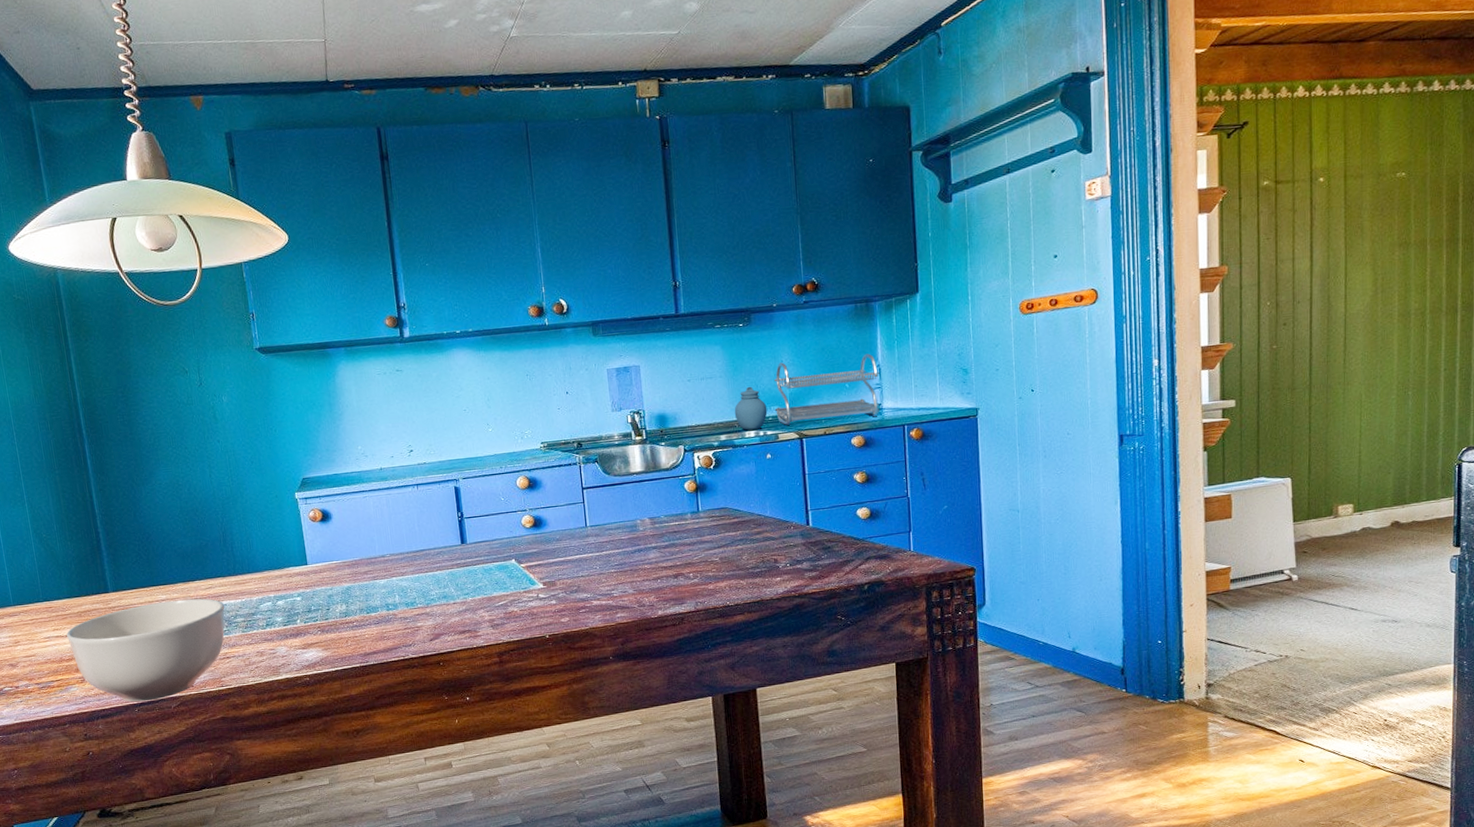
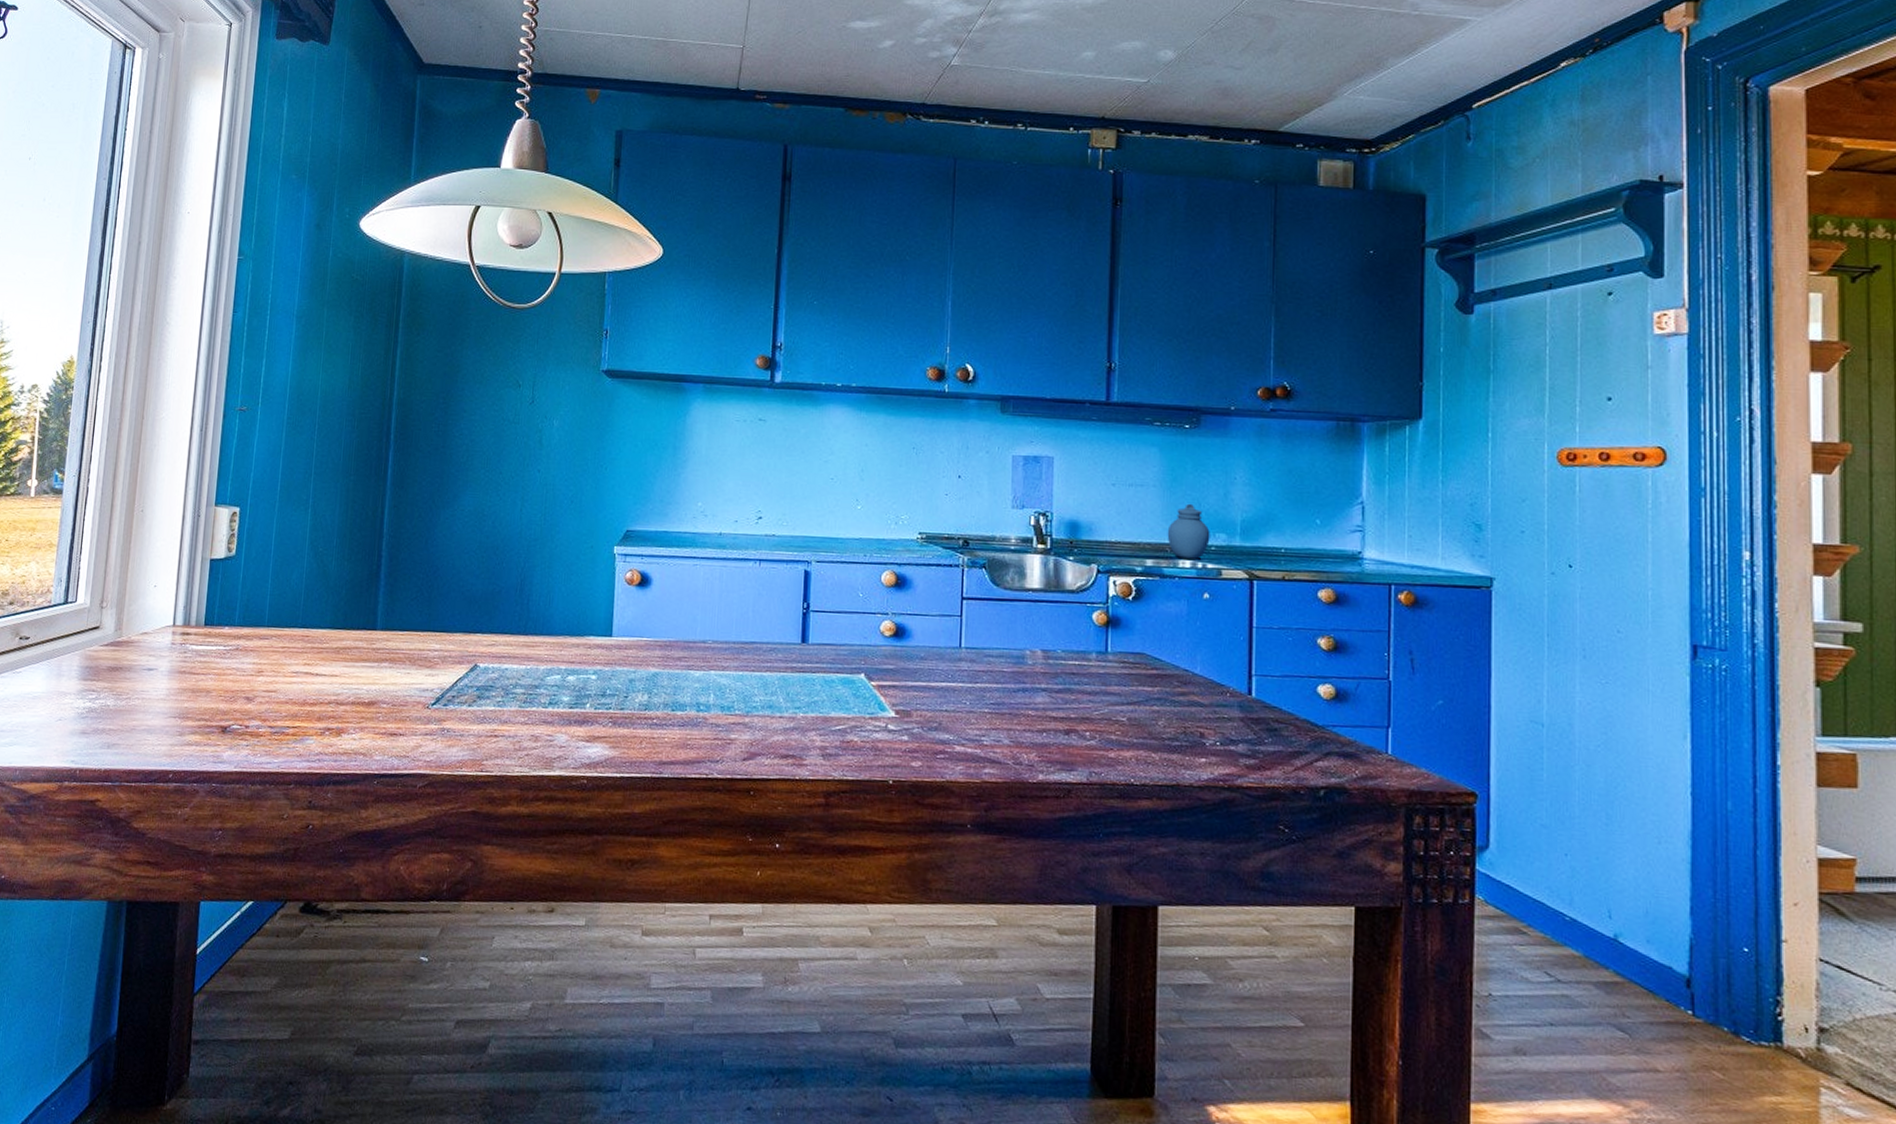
bowl: present [66,598,225,703] -> none [317,652,506,774]
dish rack: present [773,353,879,425] -> none [1219,480,1362,568]

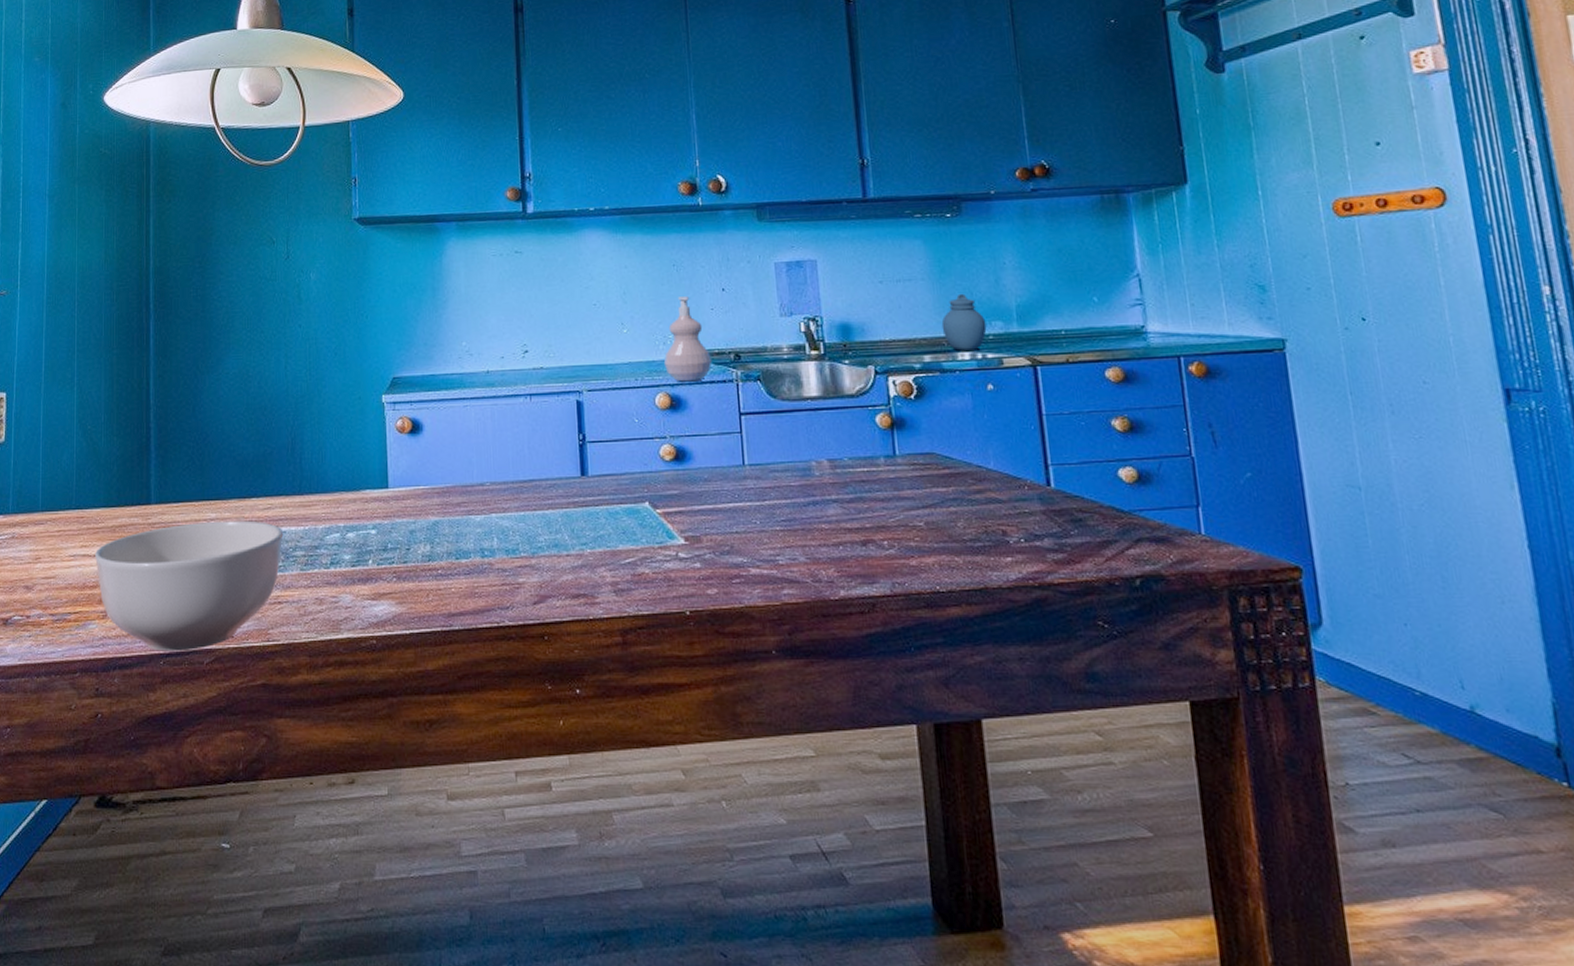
bowl: none [317,652,506,774] -> present [95,520,284,652]
soap bottle: none [893,479,941,563] -> present [663,296,713,382]

